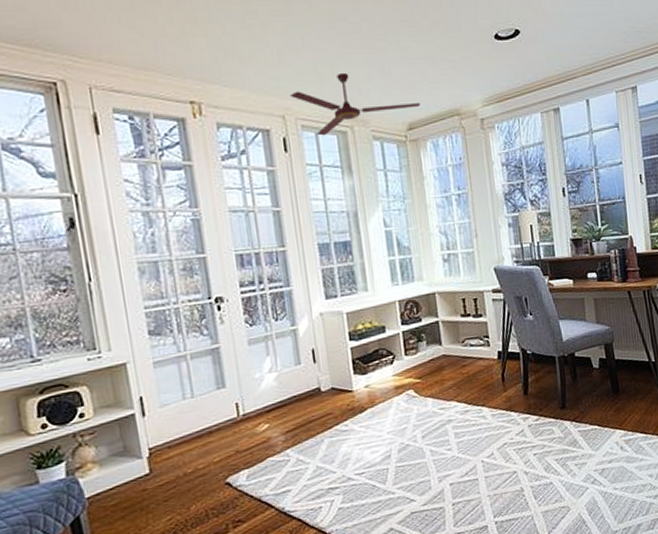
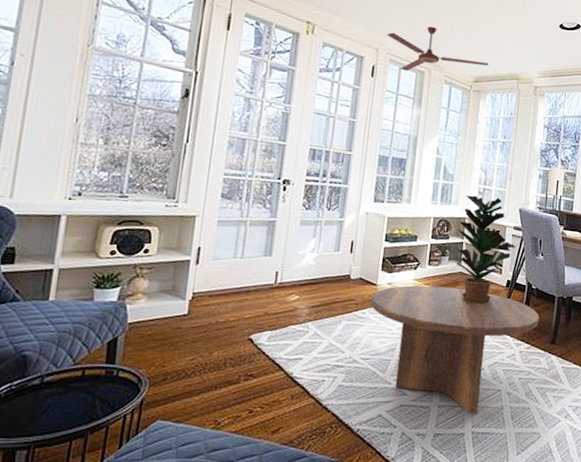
coffee table: none [350,370,543,505] -> present [371,285,540,415]
potted plant: none [429,260,499,386] -> present [455,195,516,304]

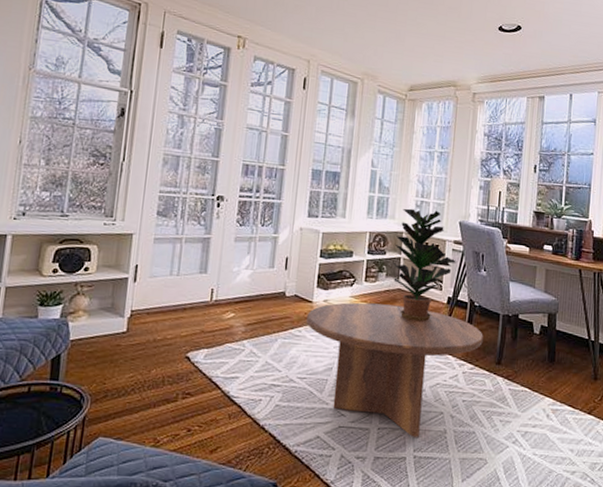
ceiling fan: present [387,26,488,72] -> none [318,34,424,83]

